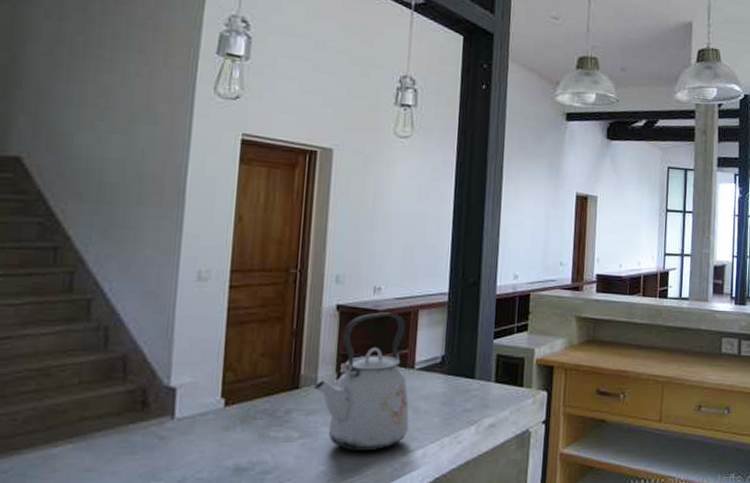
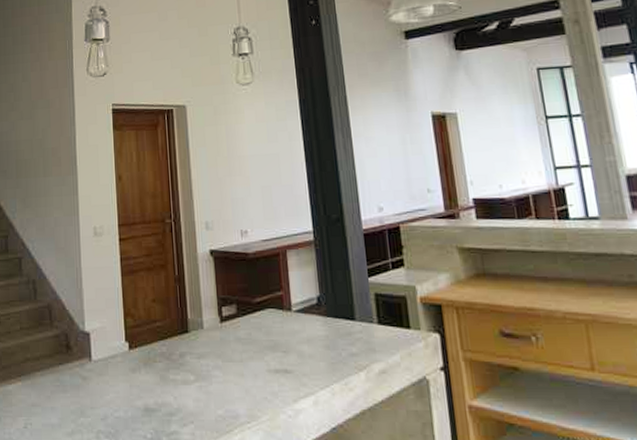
kettle: present [313,312,409,451] -> none [201,255,296,396]

